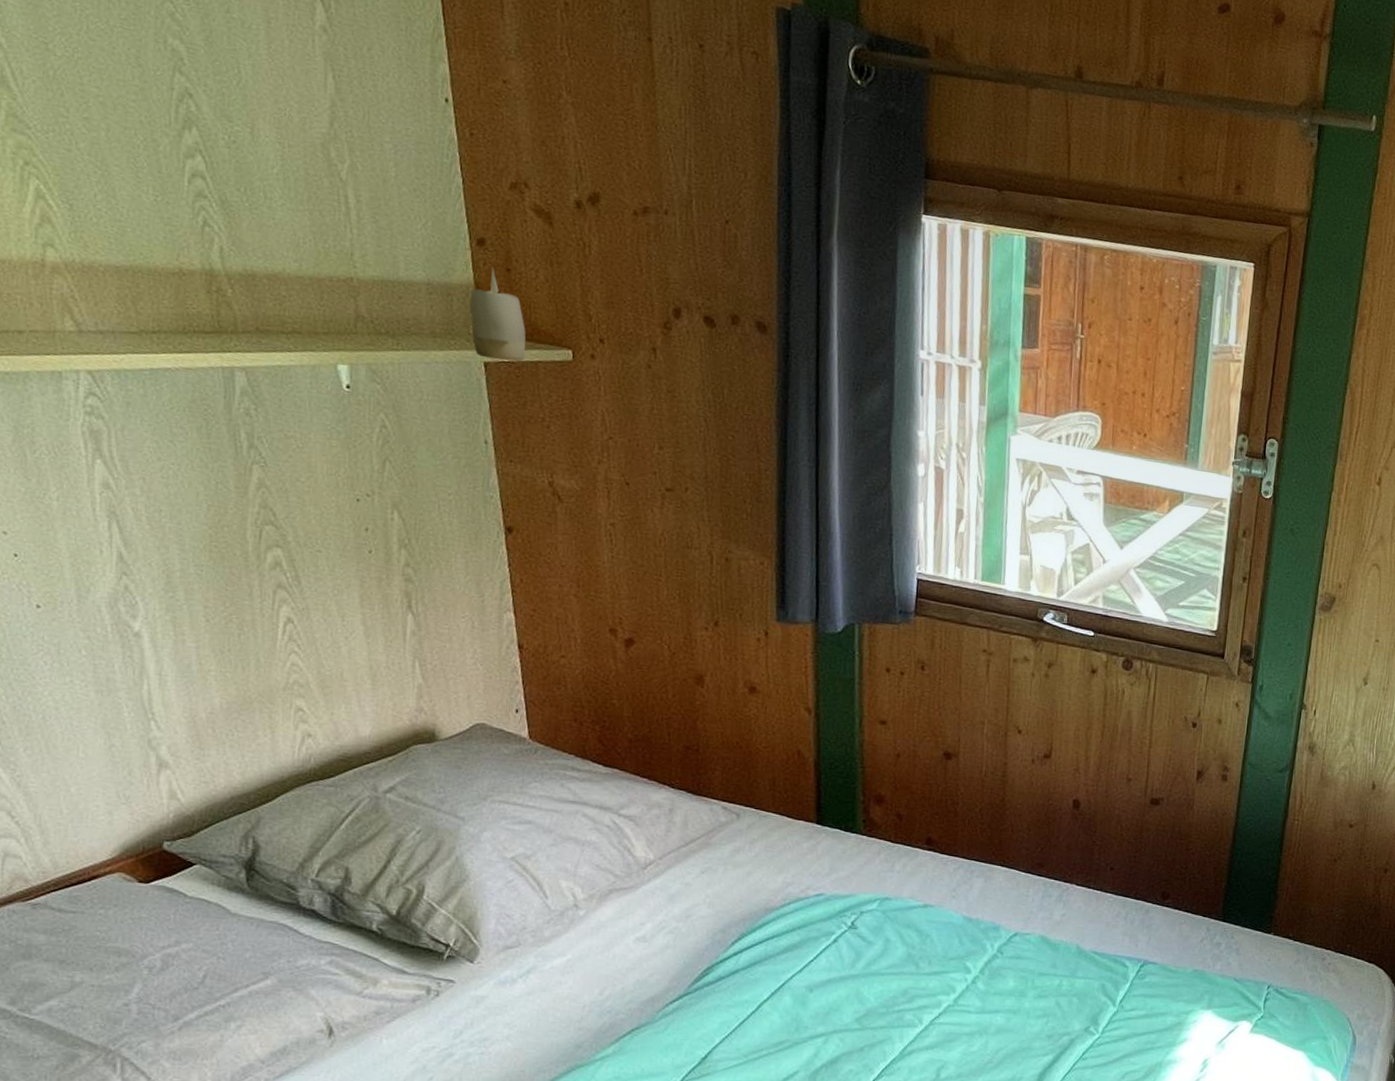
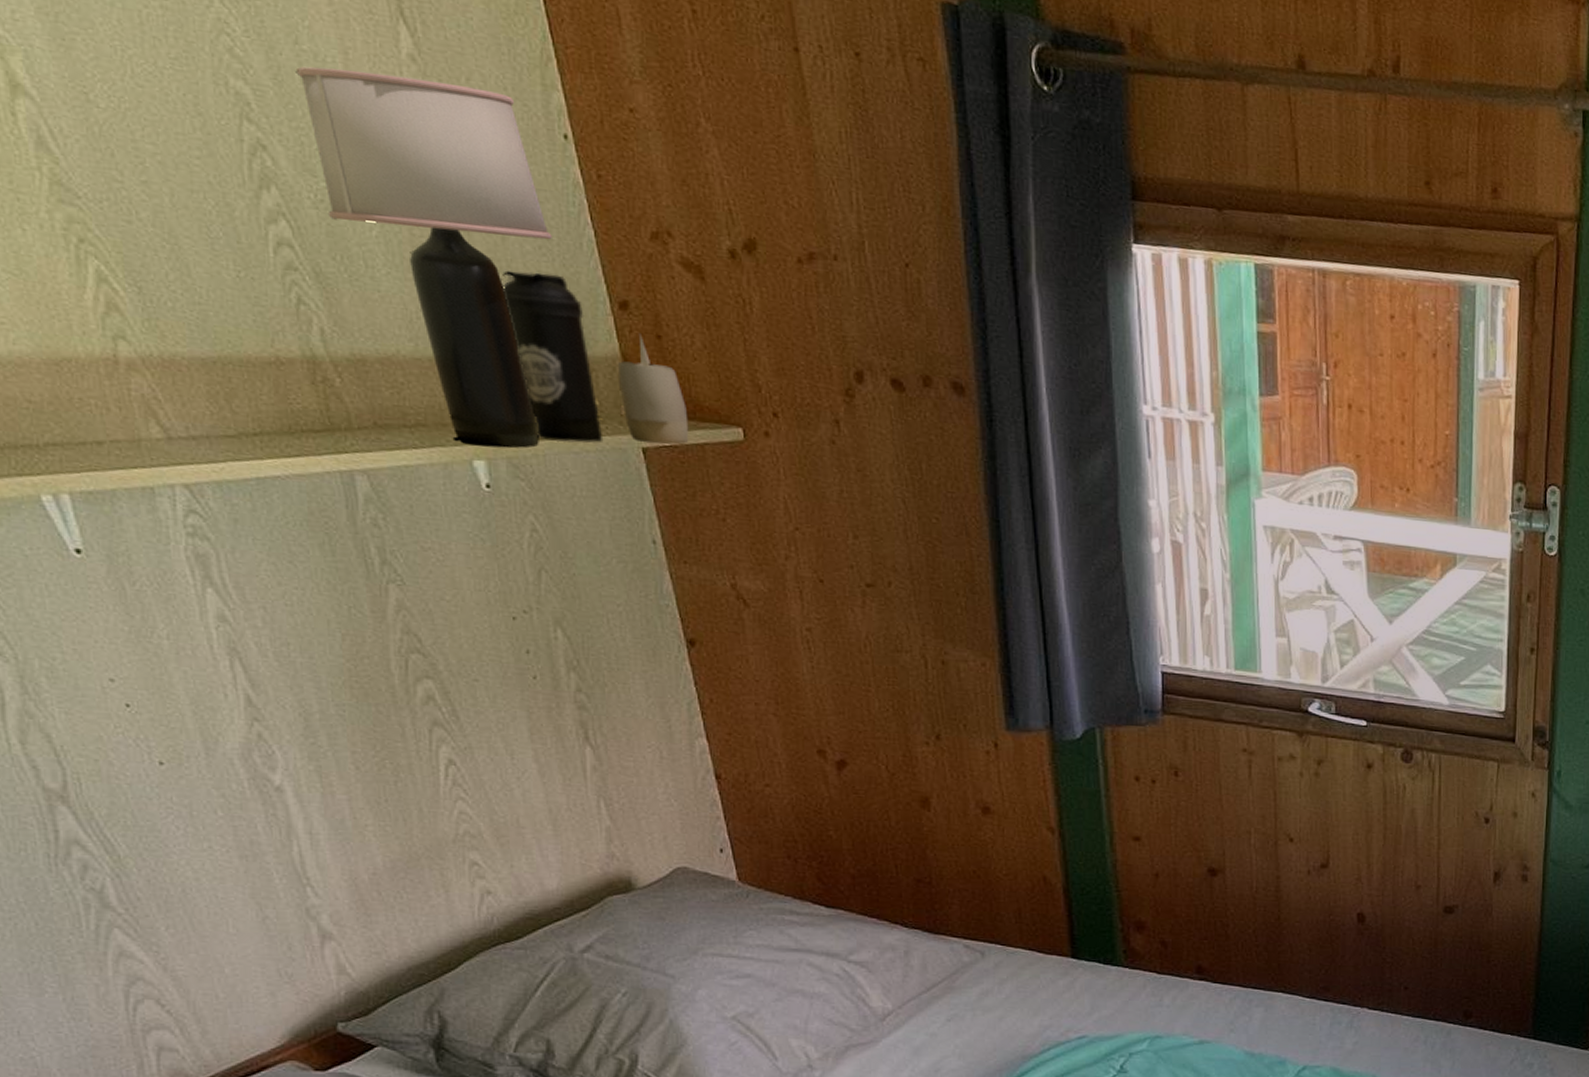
table lamp: none [226,31,426,357] -> present [297,66,552,449]
water bottle: none [379,207,452,356] -> present [503,270,604,443]

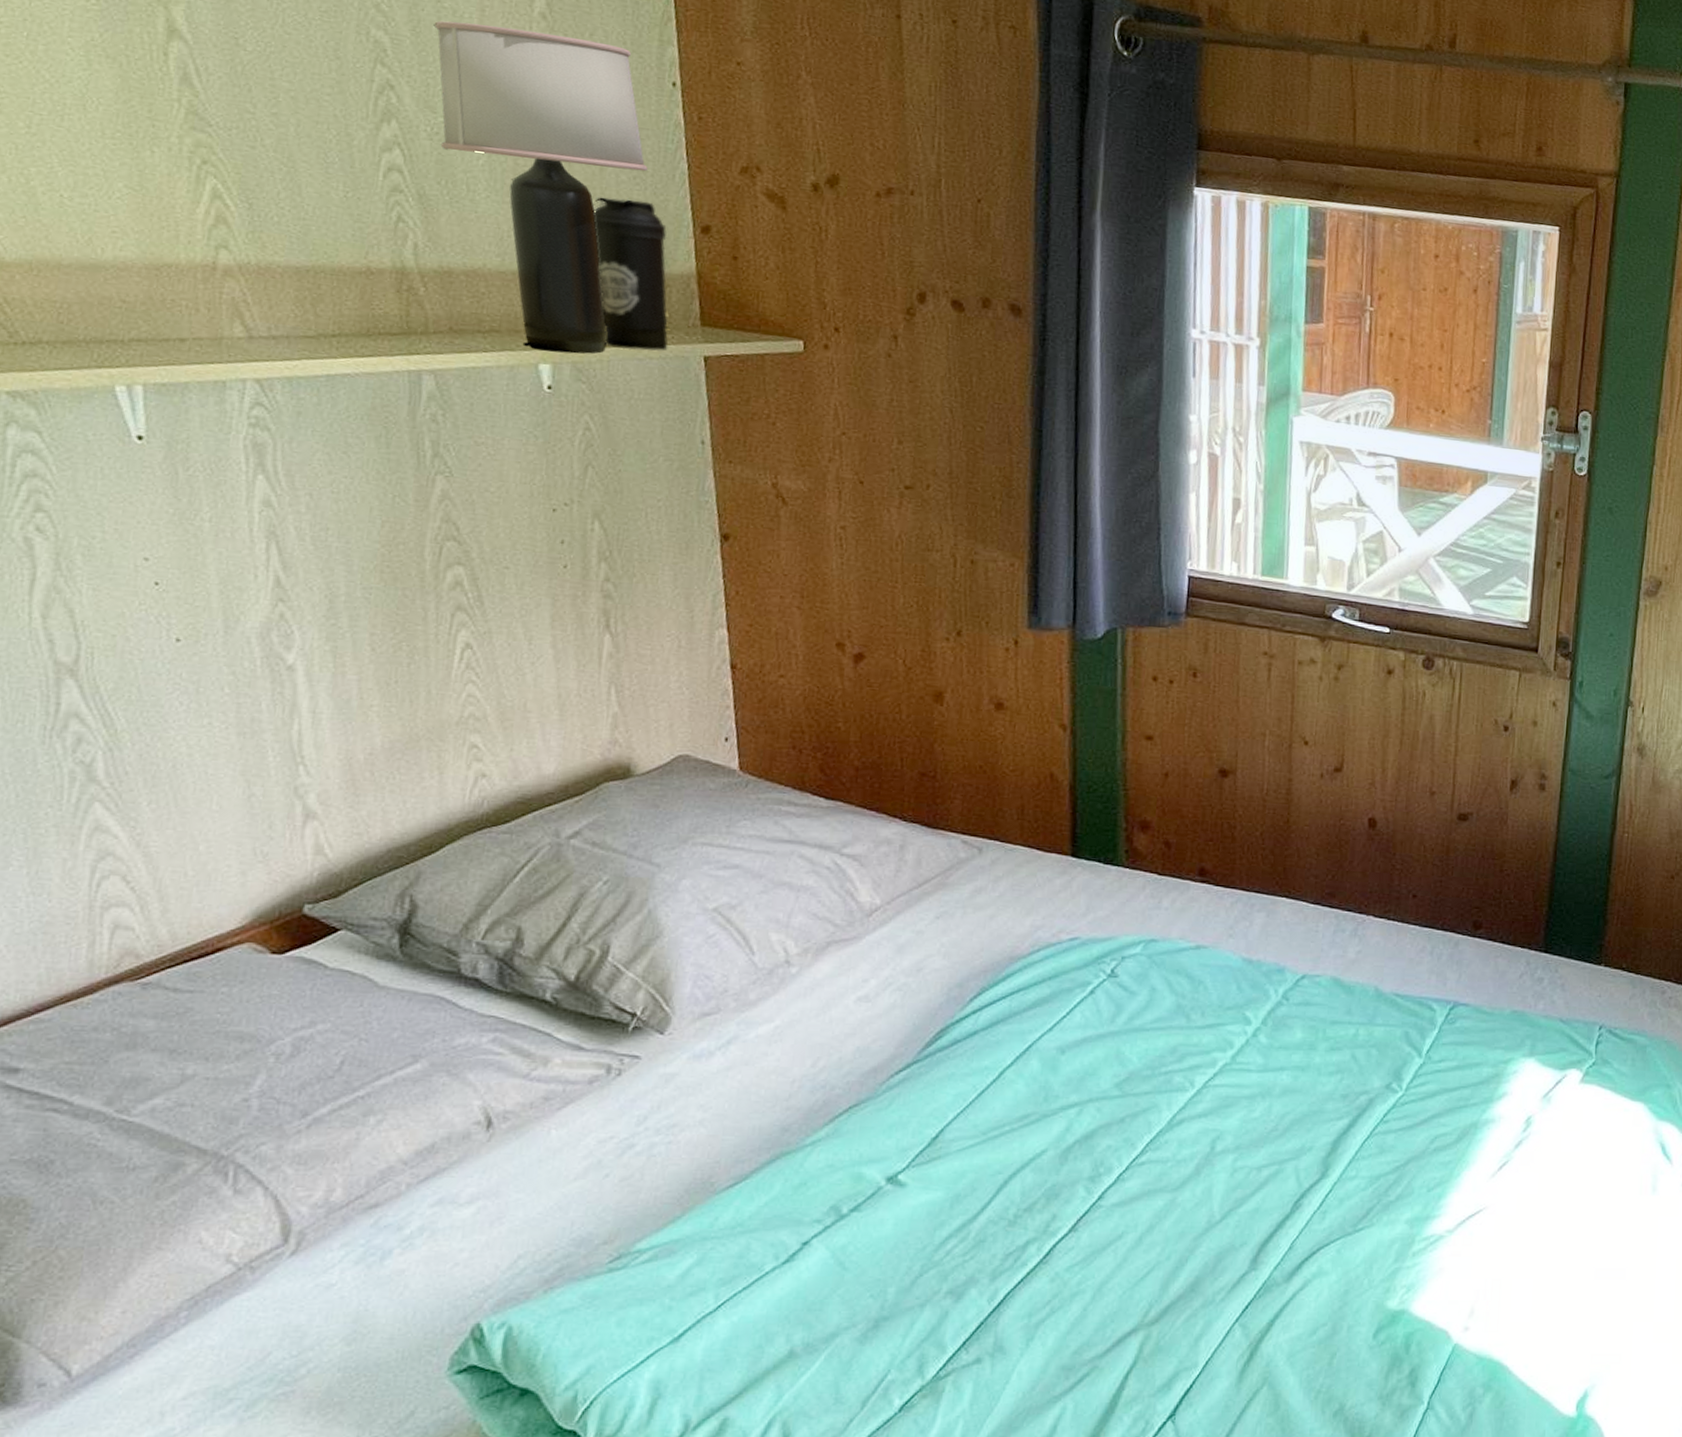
candle: present [617,333,689,445] -> none [690,254,753,355]

